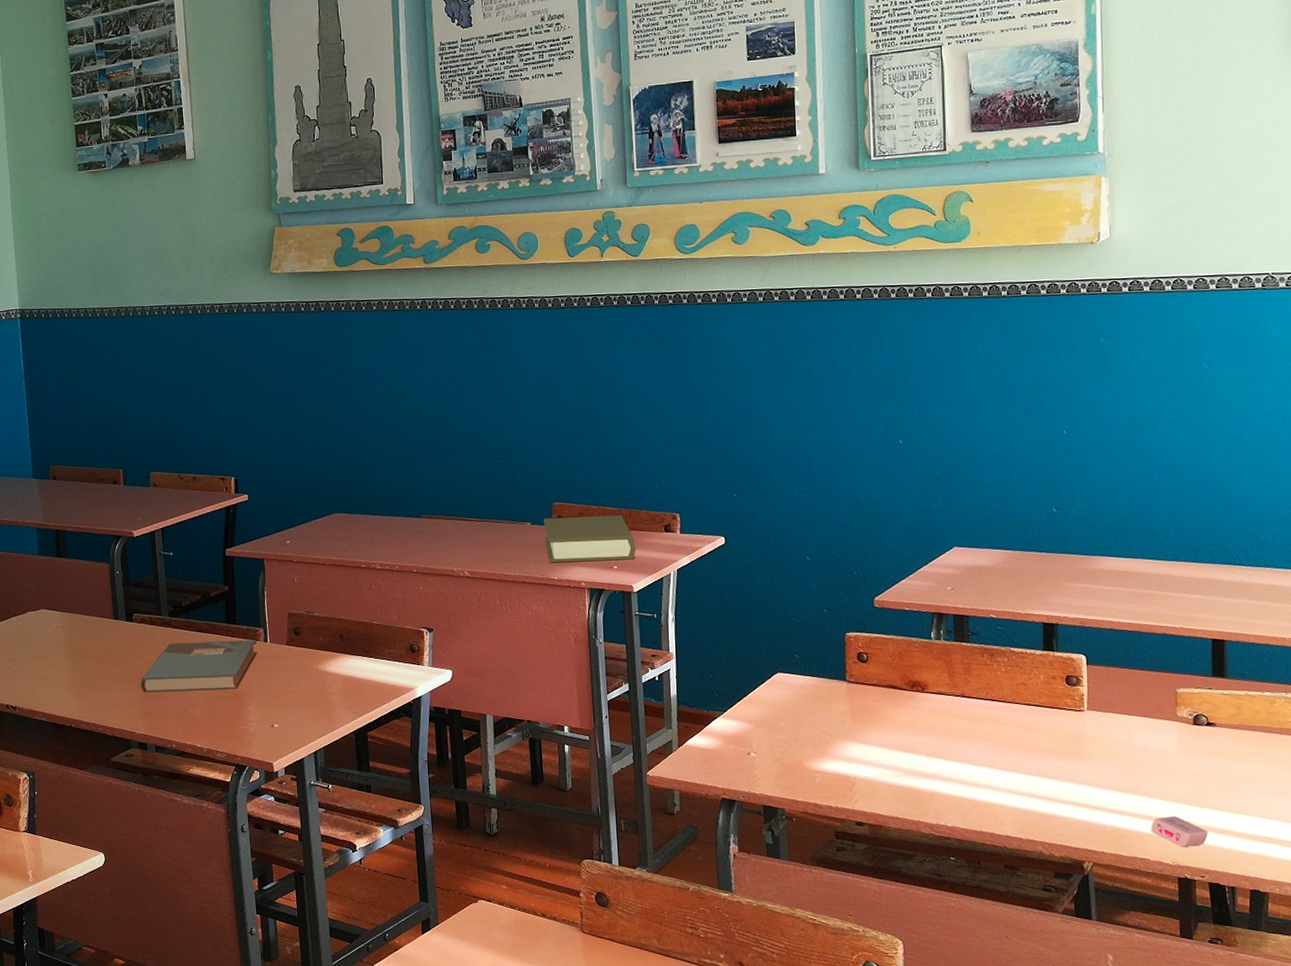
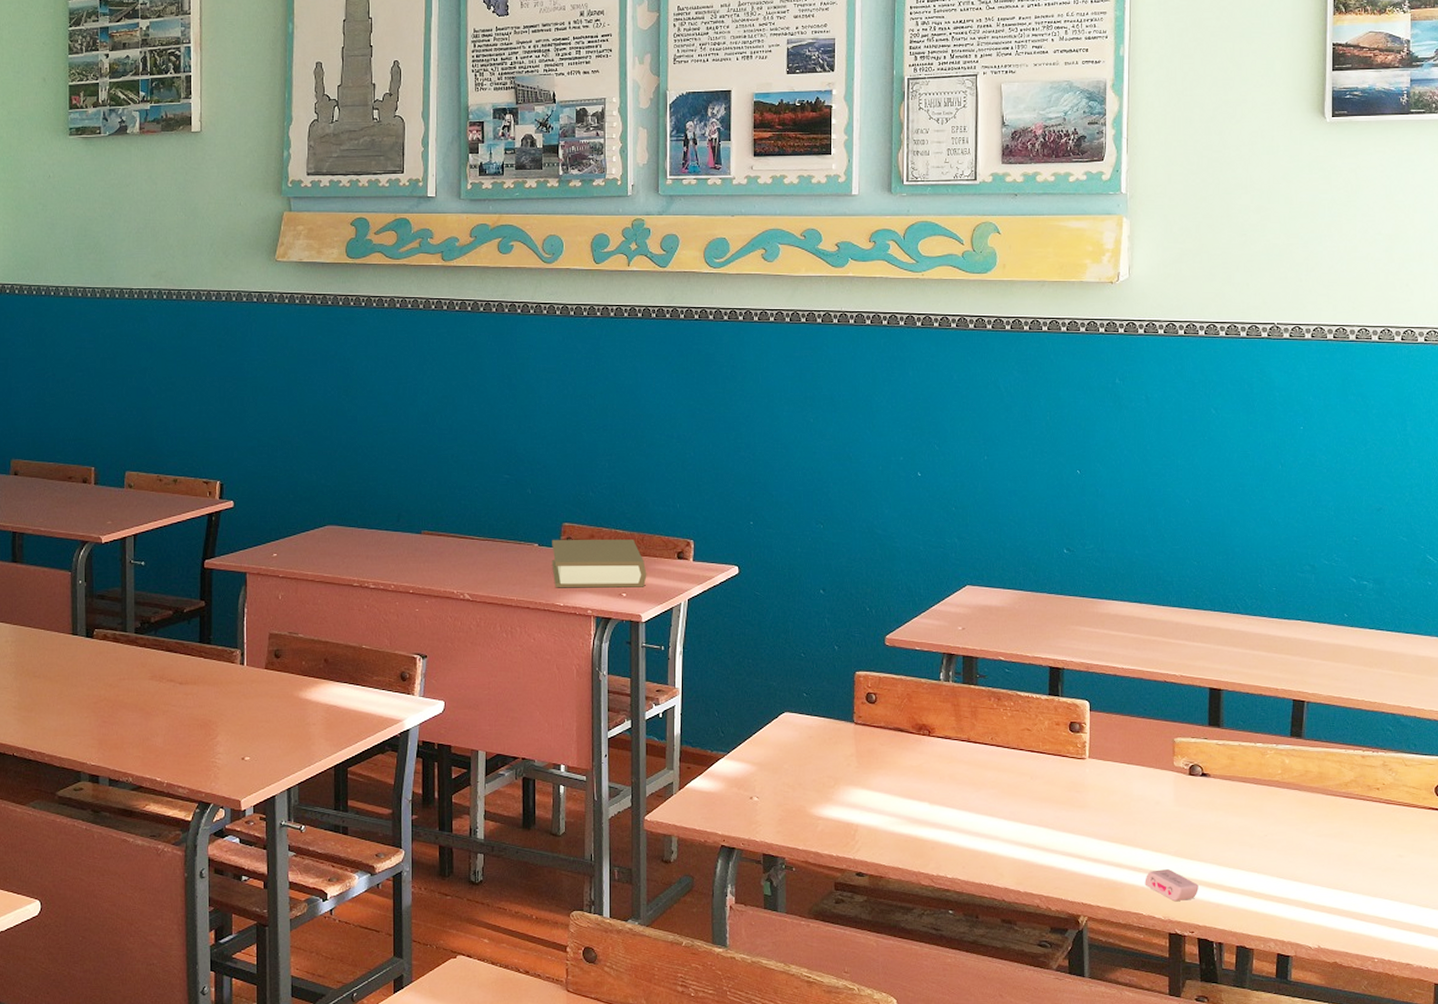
book: present [140,640,258,693] -> none [97,662,232,719]

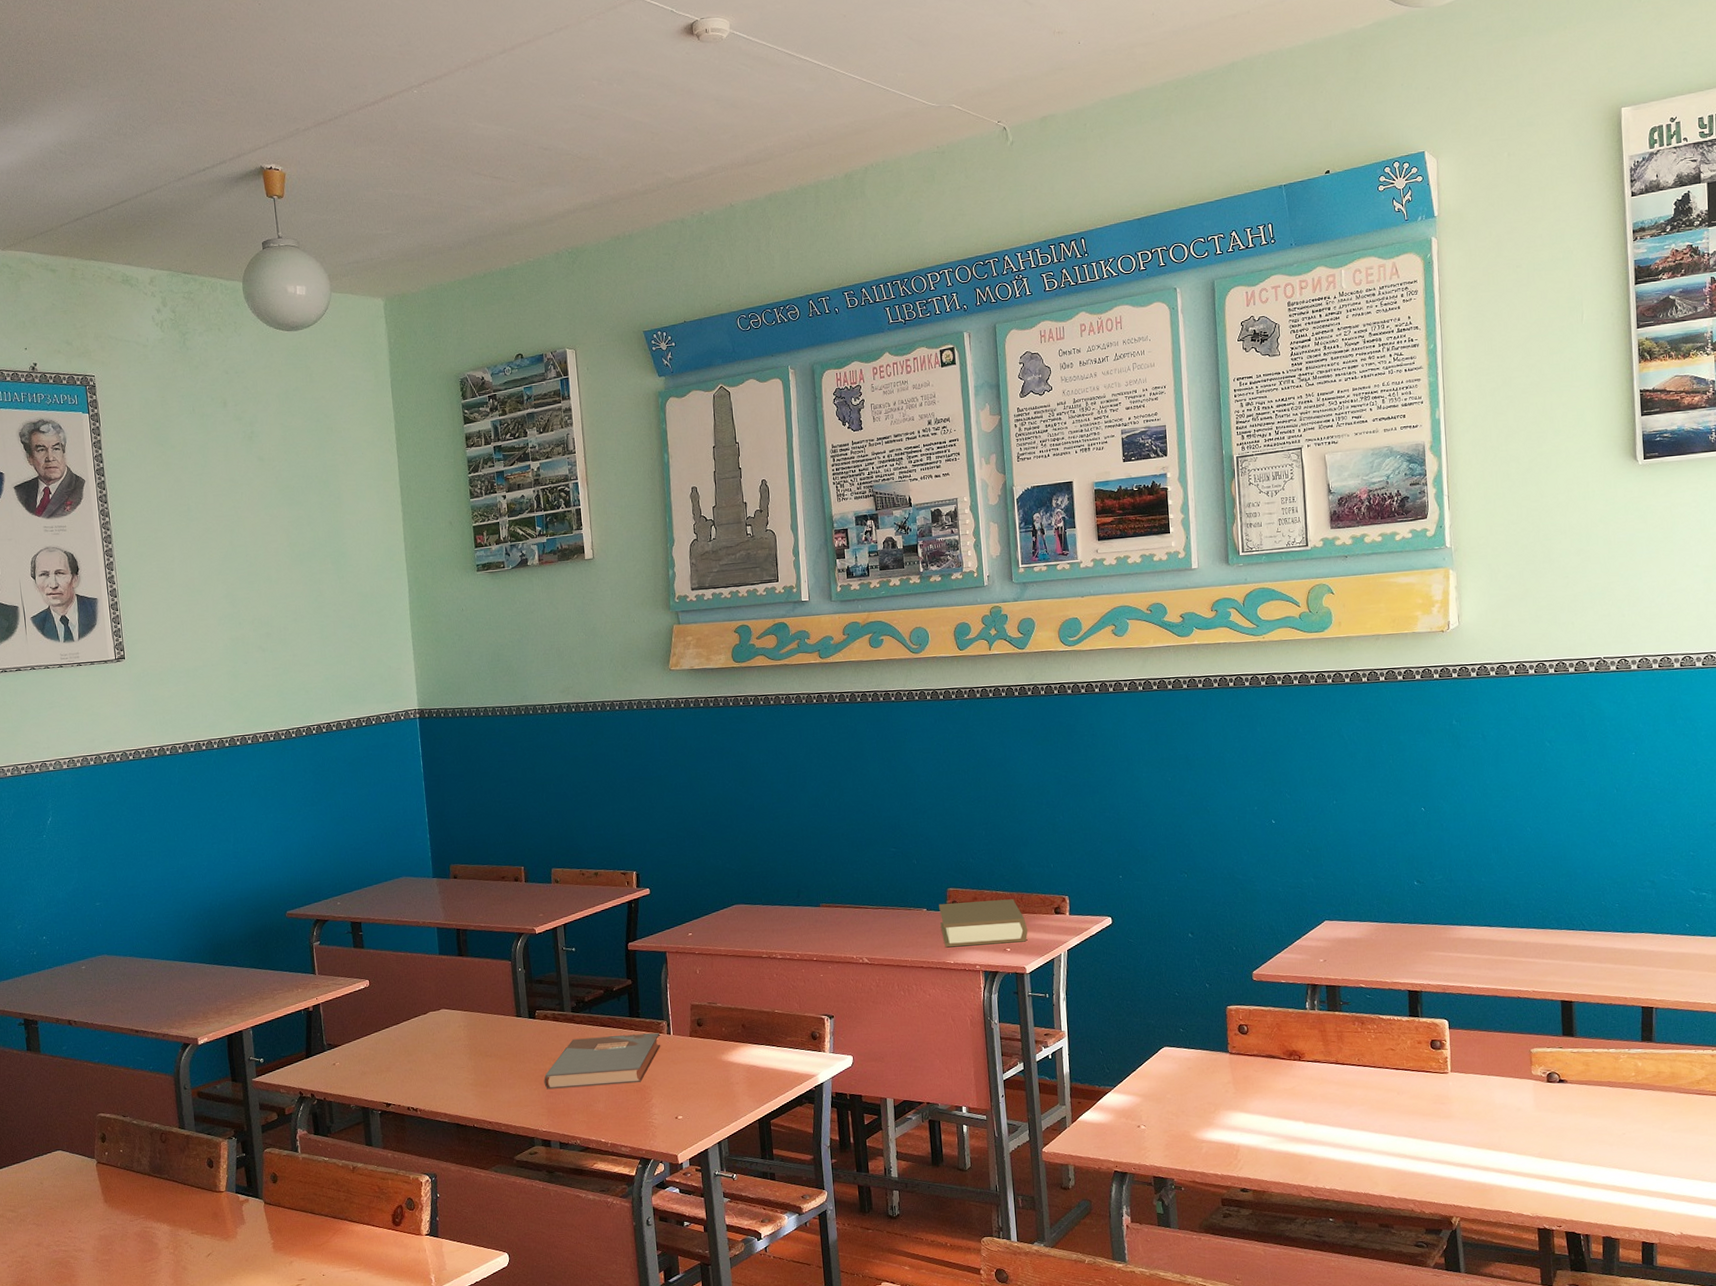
book: none [97,662,232,719] -> present [544,1033,661,1090]
eraser: present [1145,869,1199,902] -> none [1511,1170,1563,1199]

